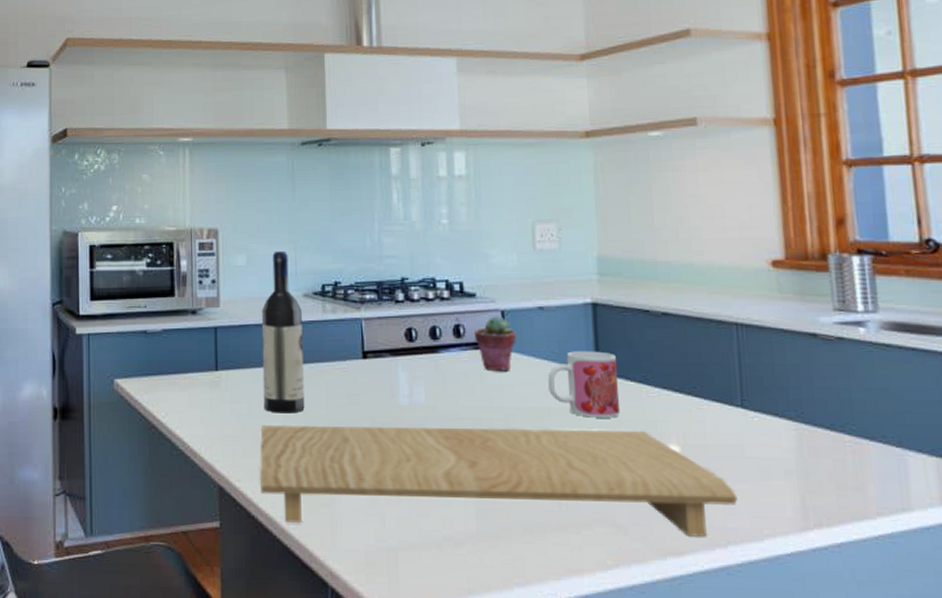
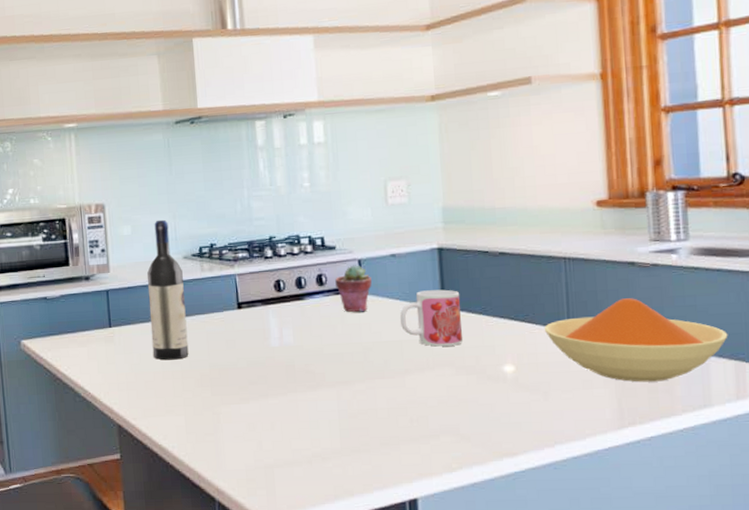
cutting board: present [259,424,738,537] -> none [151,355,564,451]
bowl: none [713,375,928,477] -> present [544,298,728,382]

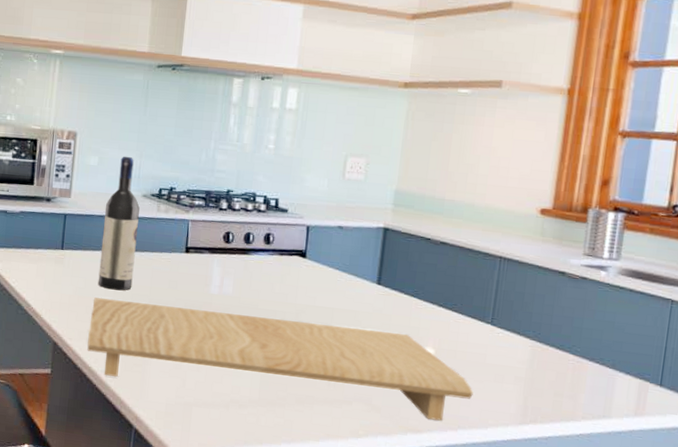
cutting board: none [151,355,564,451] -> present [87,297,473,421]
potted succulent: present [335,265,372,313] -> none [281,230,316,276]
mug: present [400,289,463,347] -> none [336,265,396,322]
bowl: present [544,298,728,382] -> none [468,304,639,388]

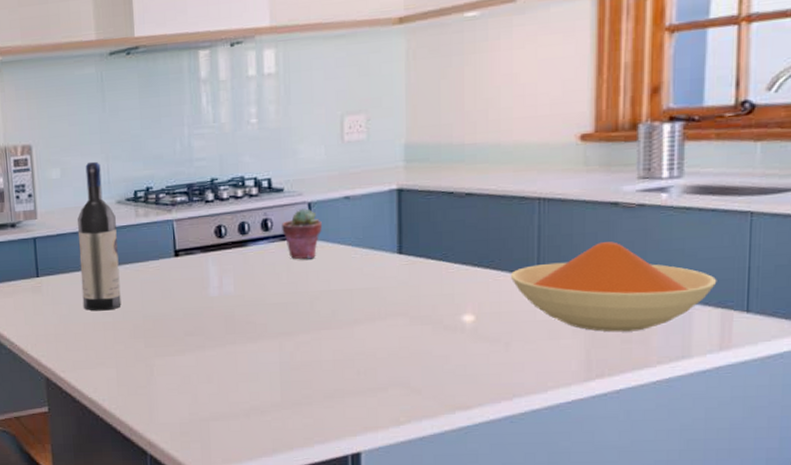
cutting board: present [87,297,473,421] -> none [81,304,526,404]
potted succulent: none [281,230,316,276] -> present [282,208,322,260]
bowl: none [468,304,639,388] -> present [510,242,717,332]

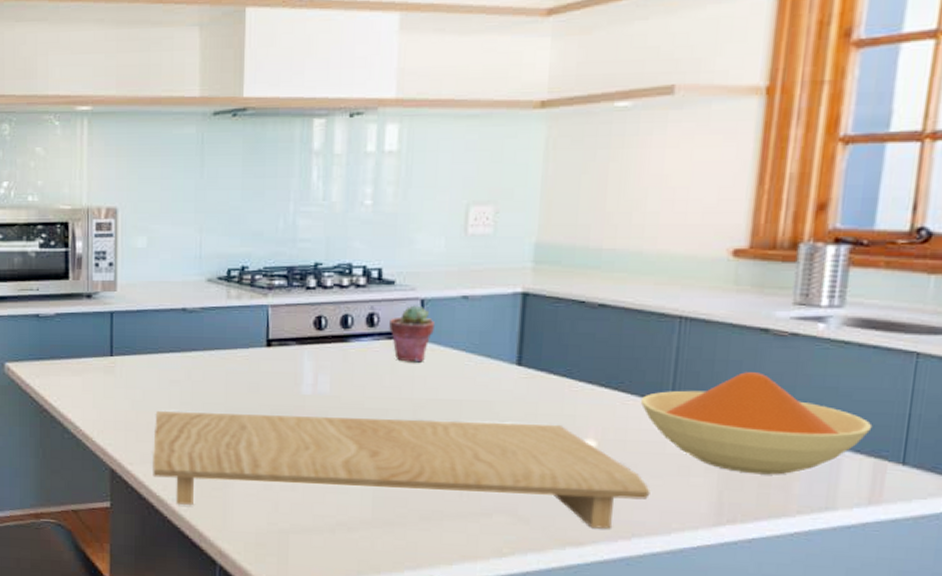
wine bottle: present [77,161,122,311] -> none [159,232,204,400]
cutting board: none [81,304,526,404] -> present [153,410,650,529]

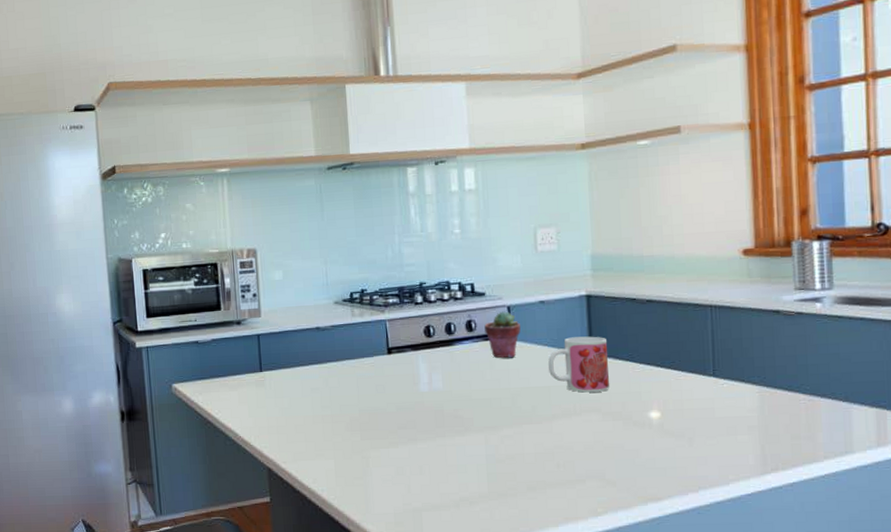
cutting board: present [153,410,650,529] -> none [301,401,708,494]
mug: none [463,343,542,412] -> present [548,336,610,393]
bowl: present [640,372,873,475] -> none [689,346,870,429]

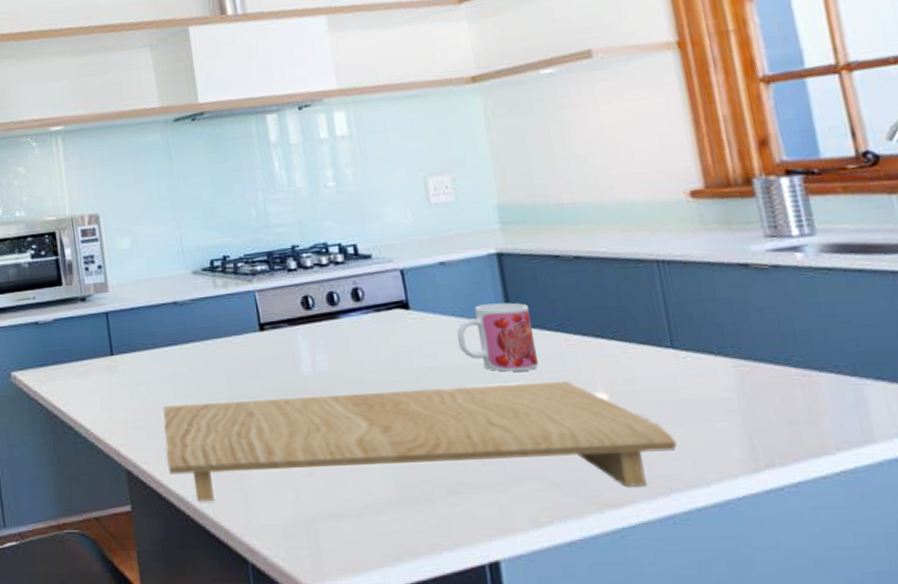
cutting board: none [301,401,708,494] -> present [163,381,677,501]
potted succulent: present [484,311,521,359] -> none [374,276,420,333]

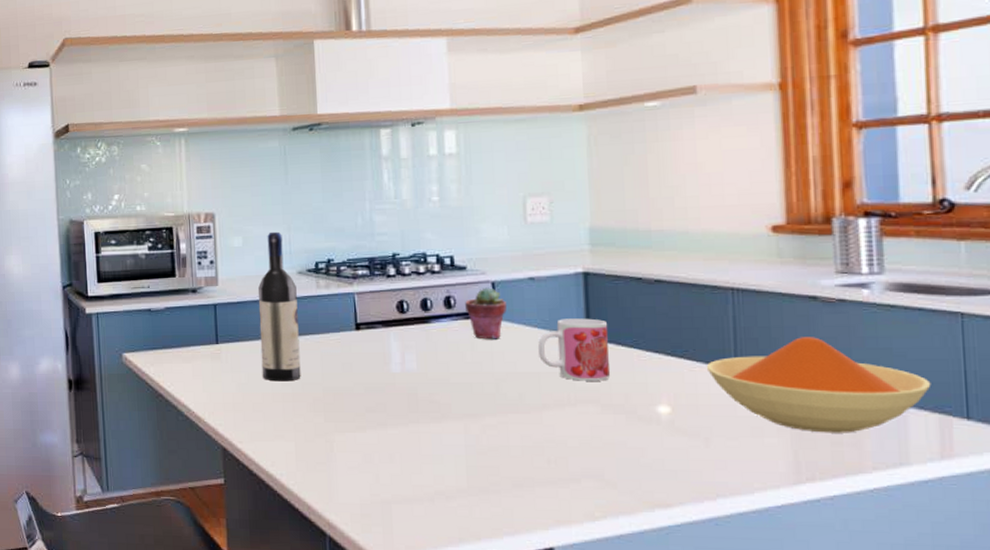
wine bottle: none [151,229,206,393] -> present [257,231,301,382]
cutting board: present [163,381,677,501] -> none [259,391,728,491]
potted succulent: none [374,276,420,333] -> present [465,287,507,340]
bowl: none [640,307,885,413] -> present [706,337,931,433]

